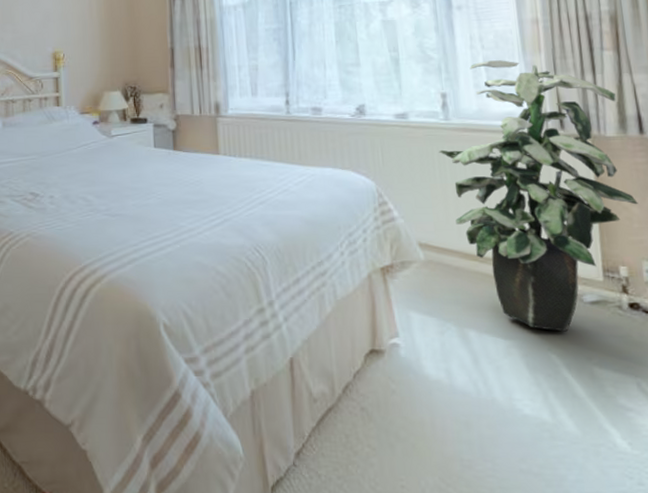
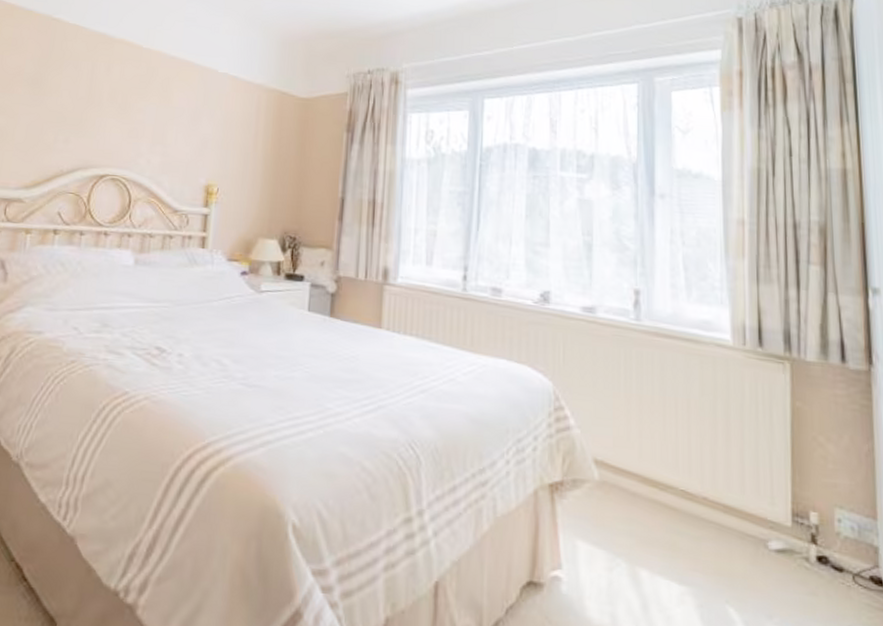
indoor plant: present [439,60,638,332] -> none [626,259,835,582]

